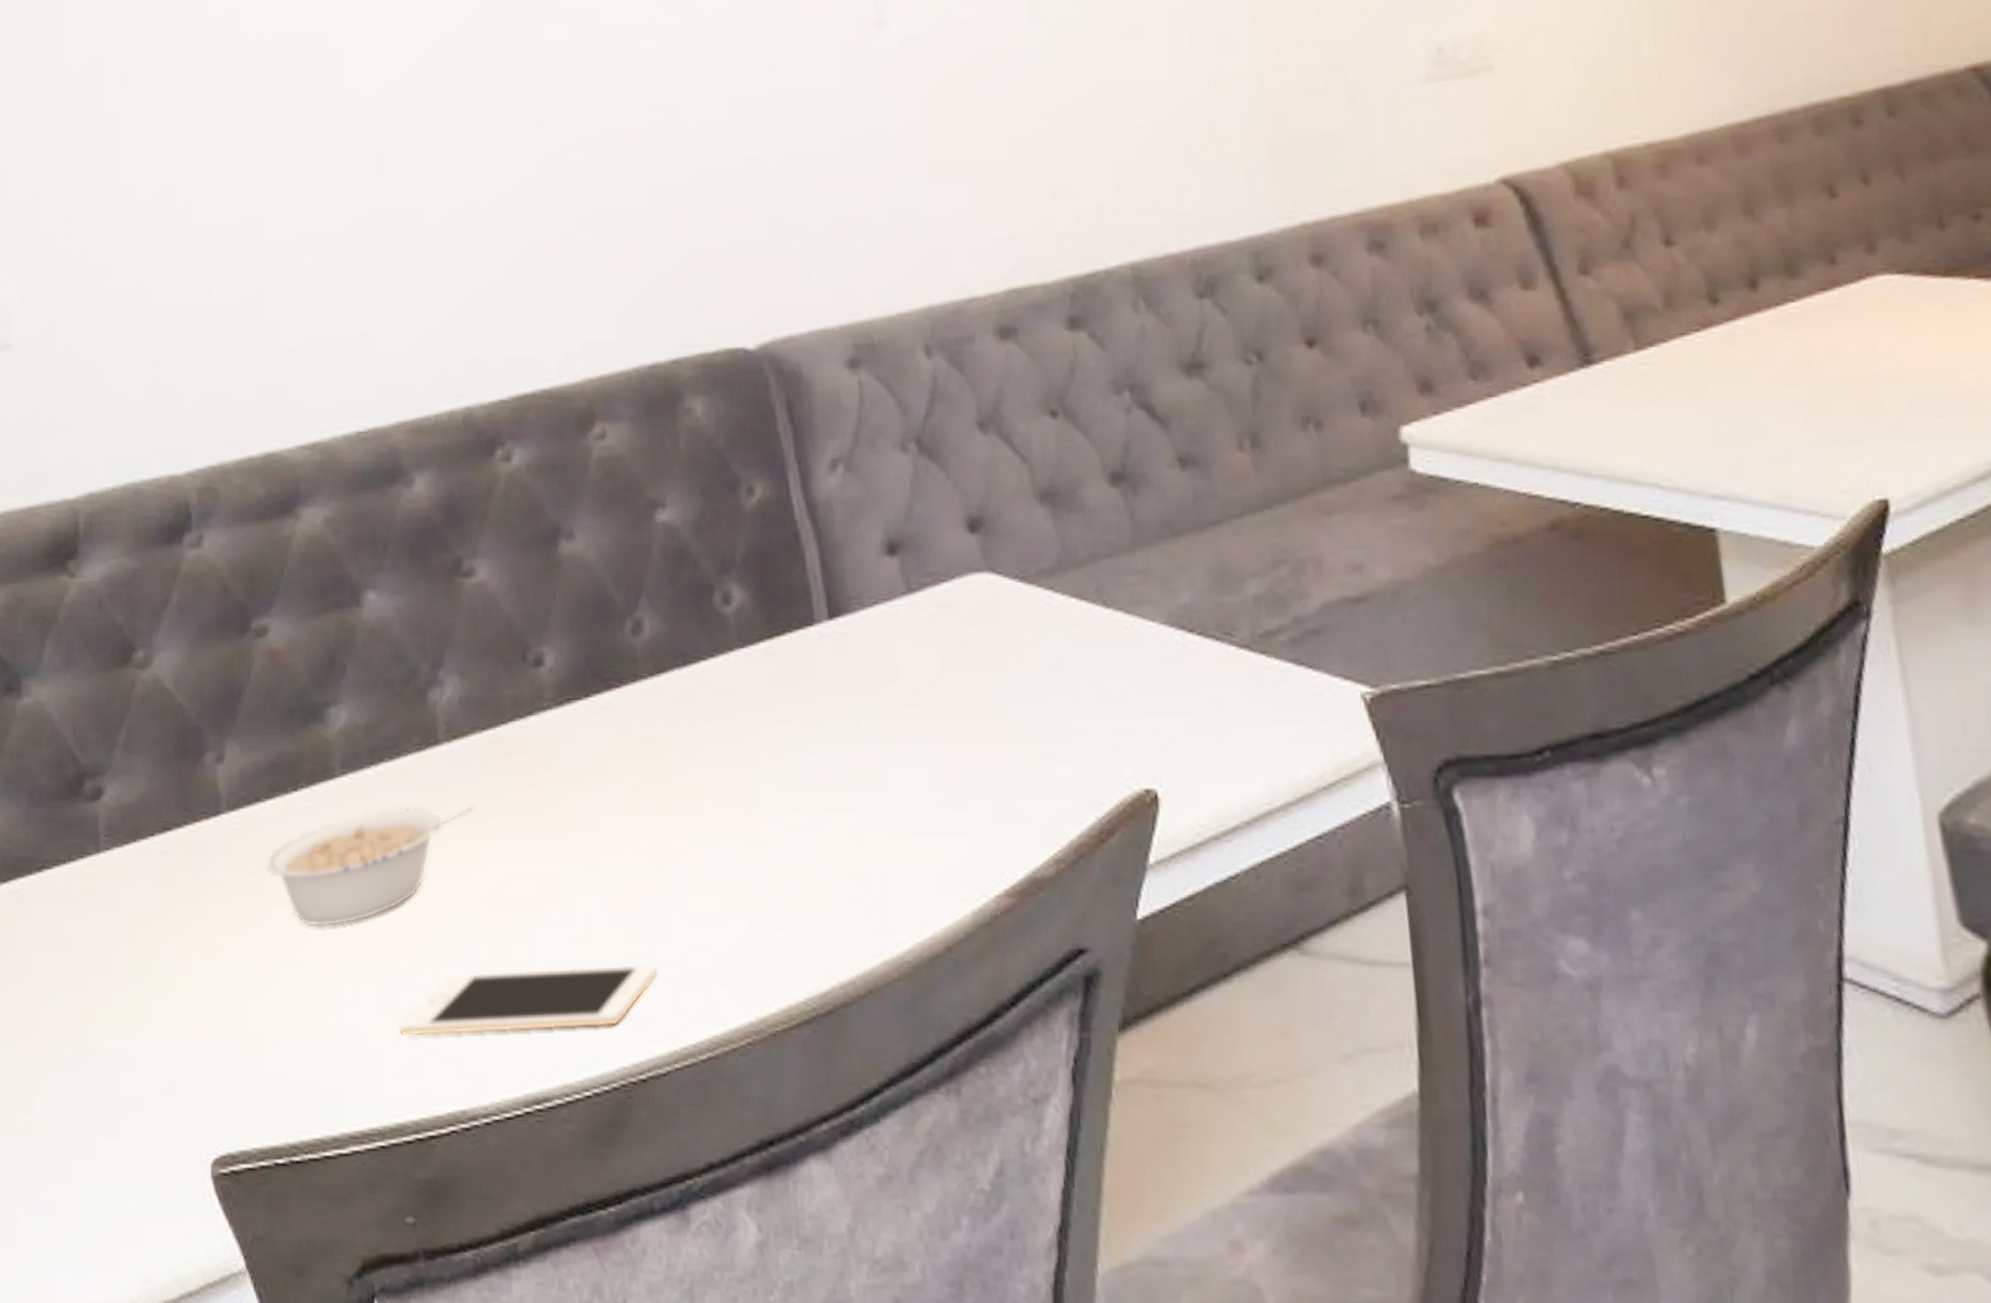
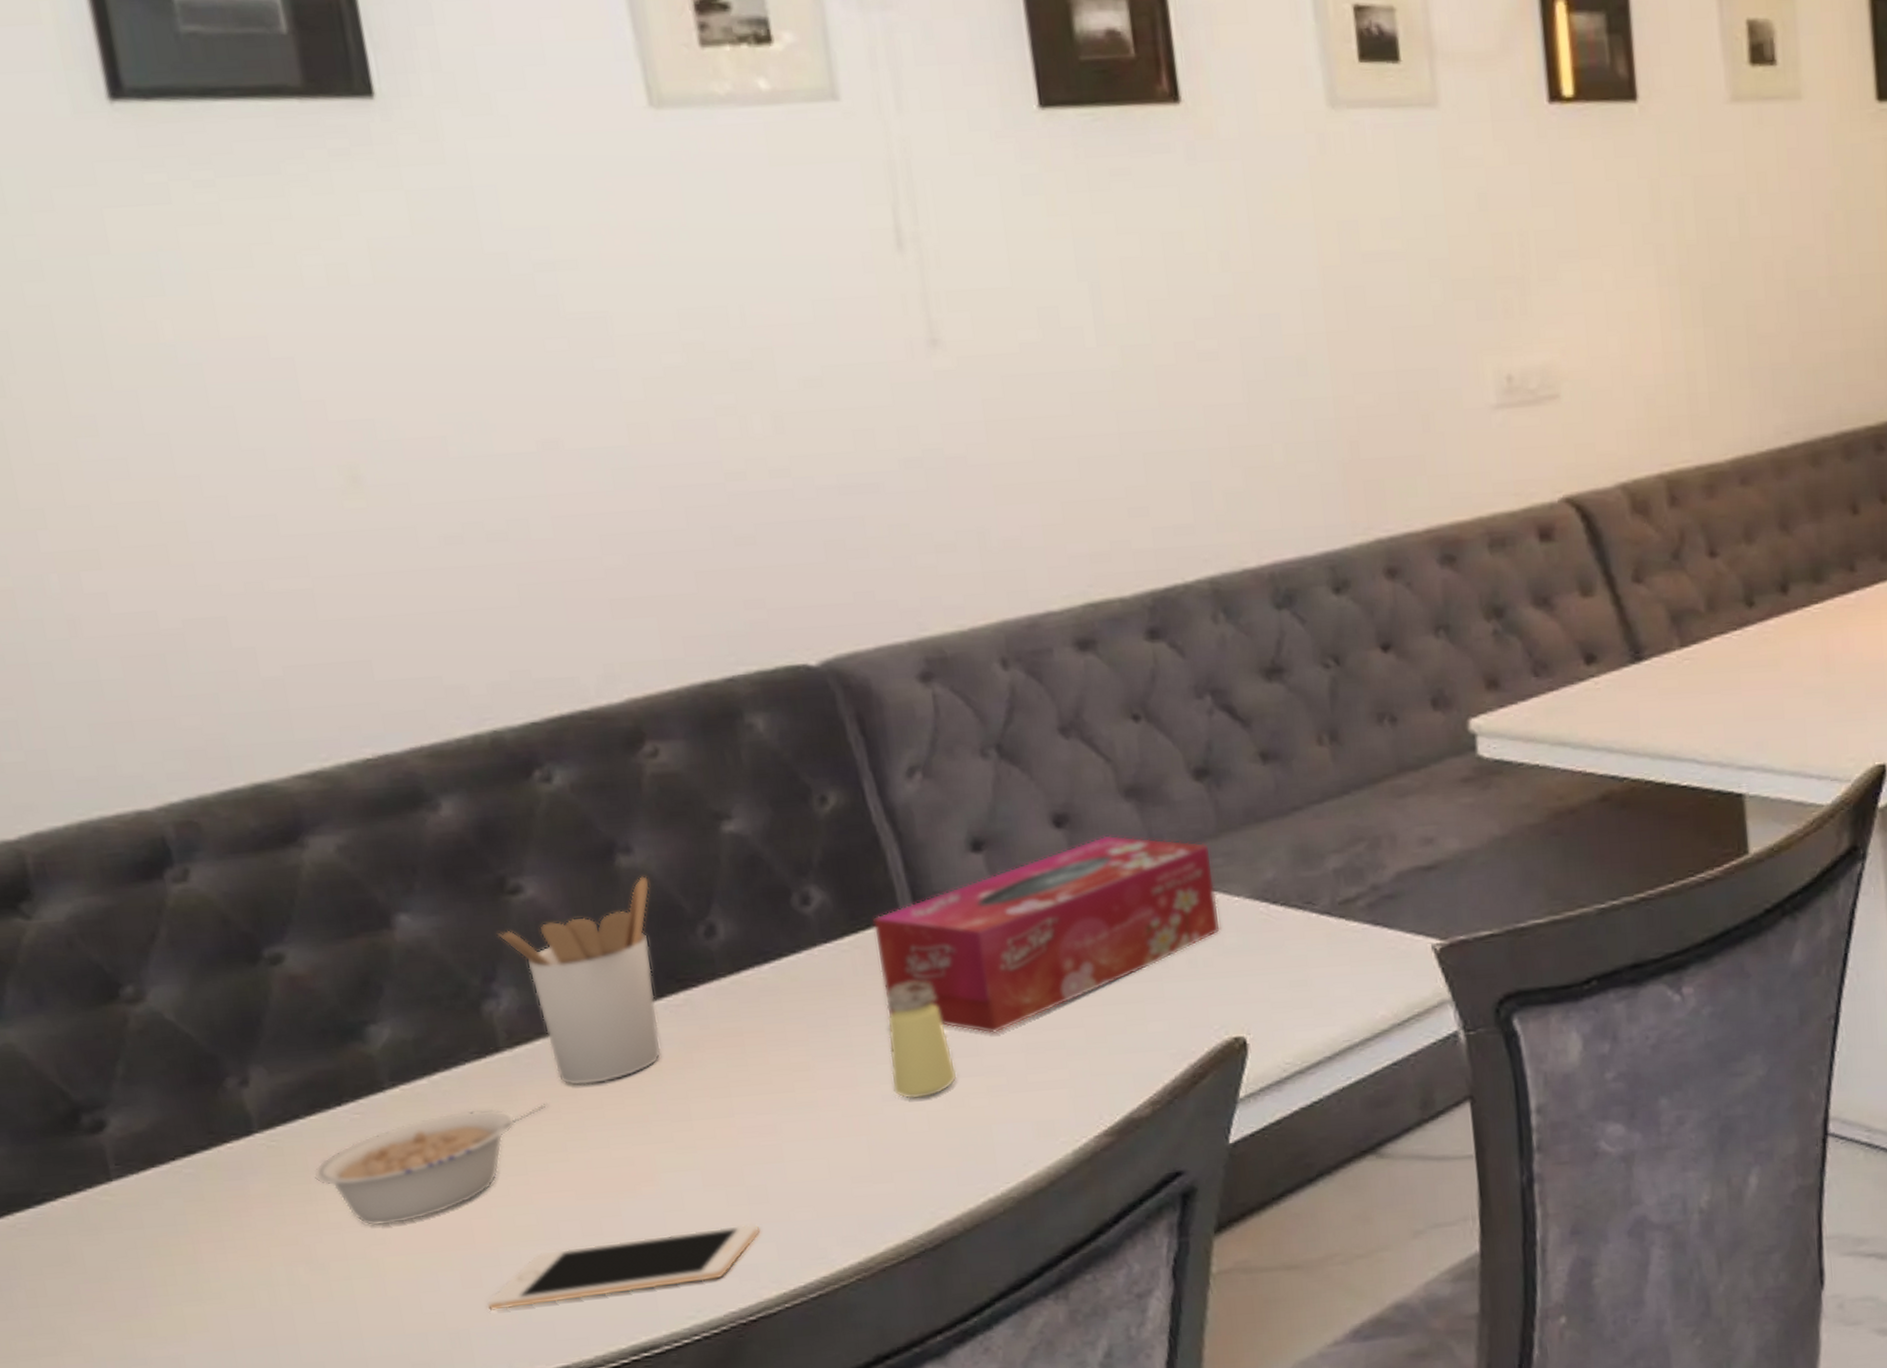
utensil holder: none [449,564,587,789] -> present [498,876,661,1086]
tissue box: none [787,543,1134,764] -> present [872,835,1221,1034]
saltshaker: none [794,696,860,834] -> present [884,980,957,1100]

